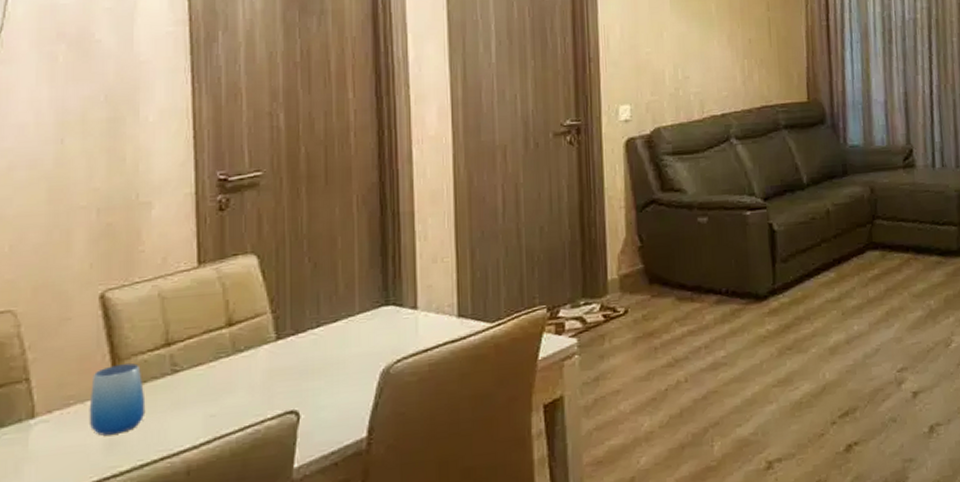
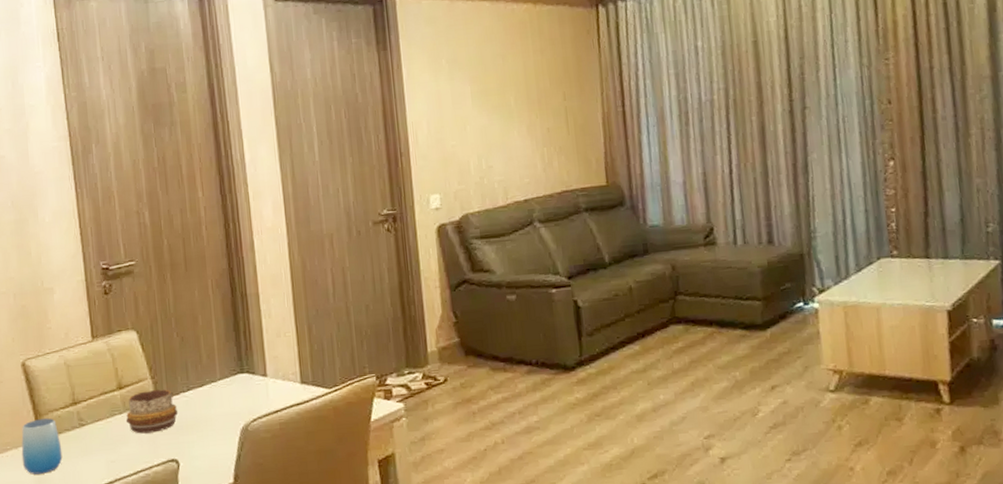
decorative bowl: none [234,325,303,381] -> present [125,389,179,434]

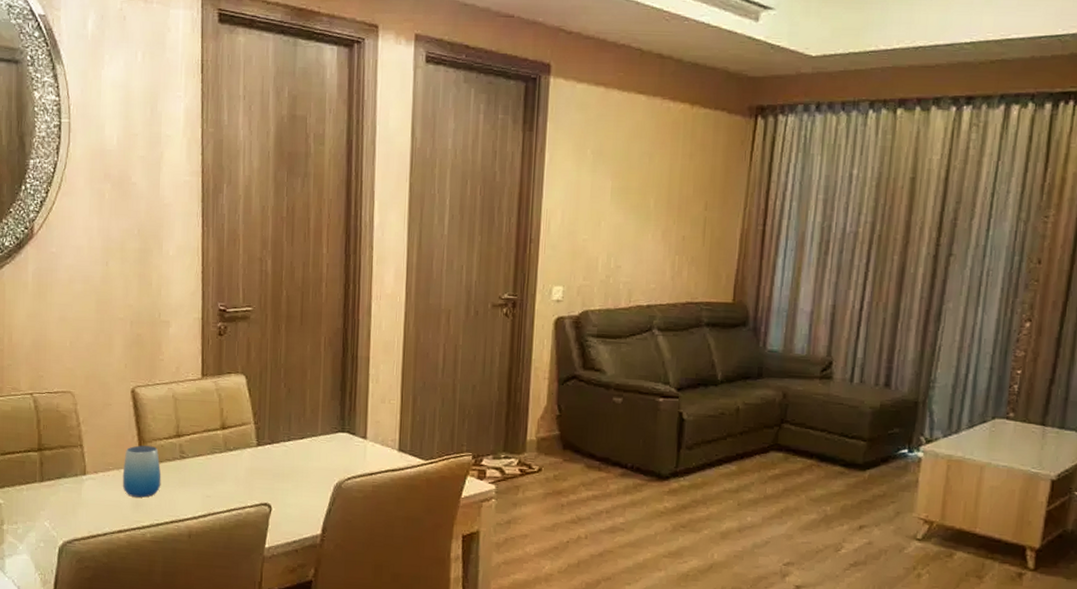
decorative bowl: present [125,389,179,434] -> none [225,434,277,476]

